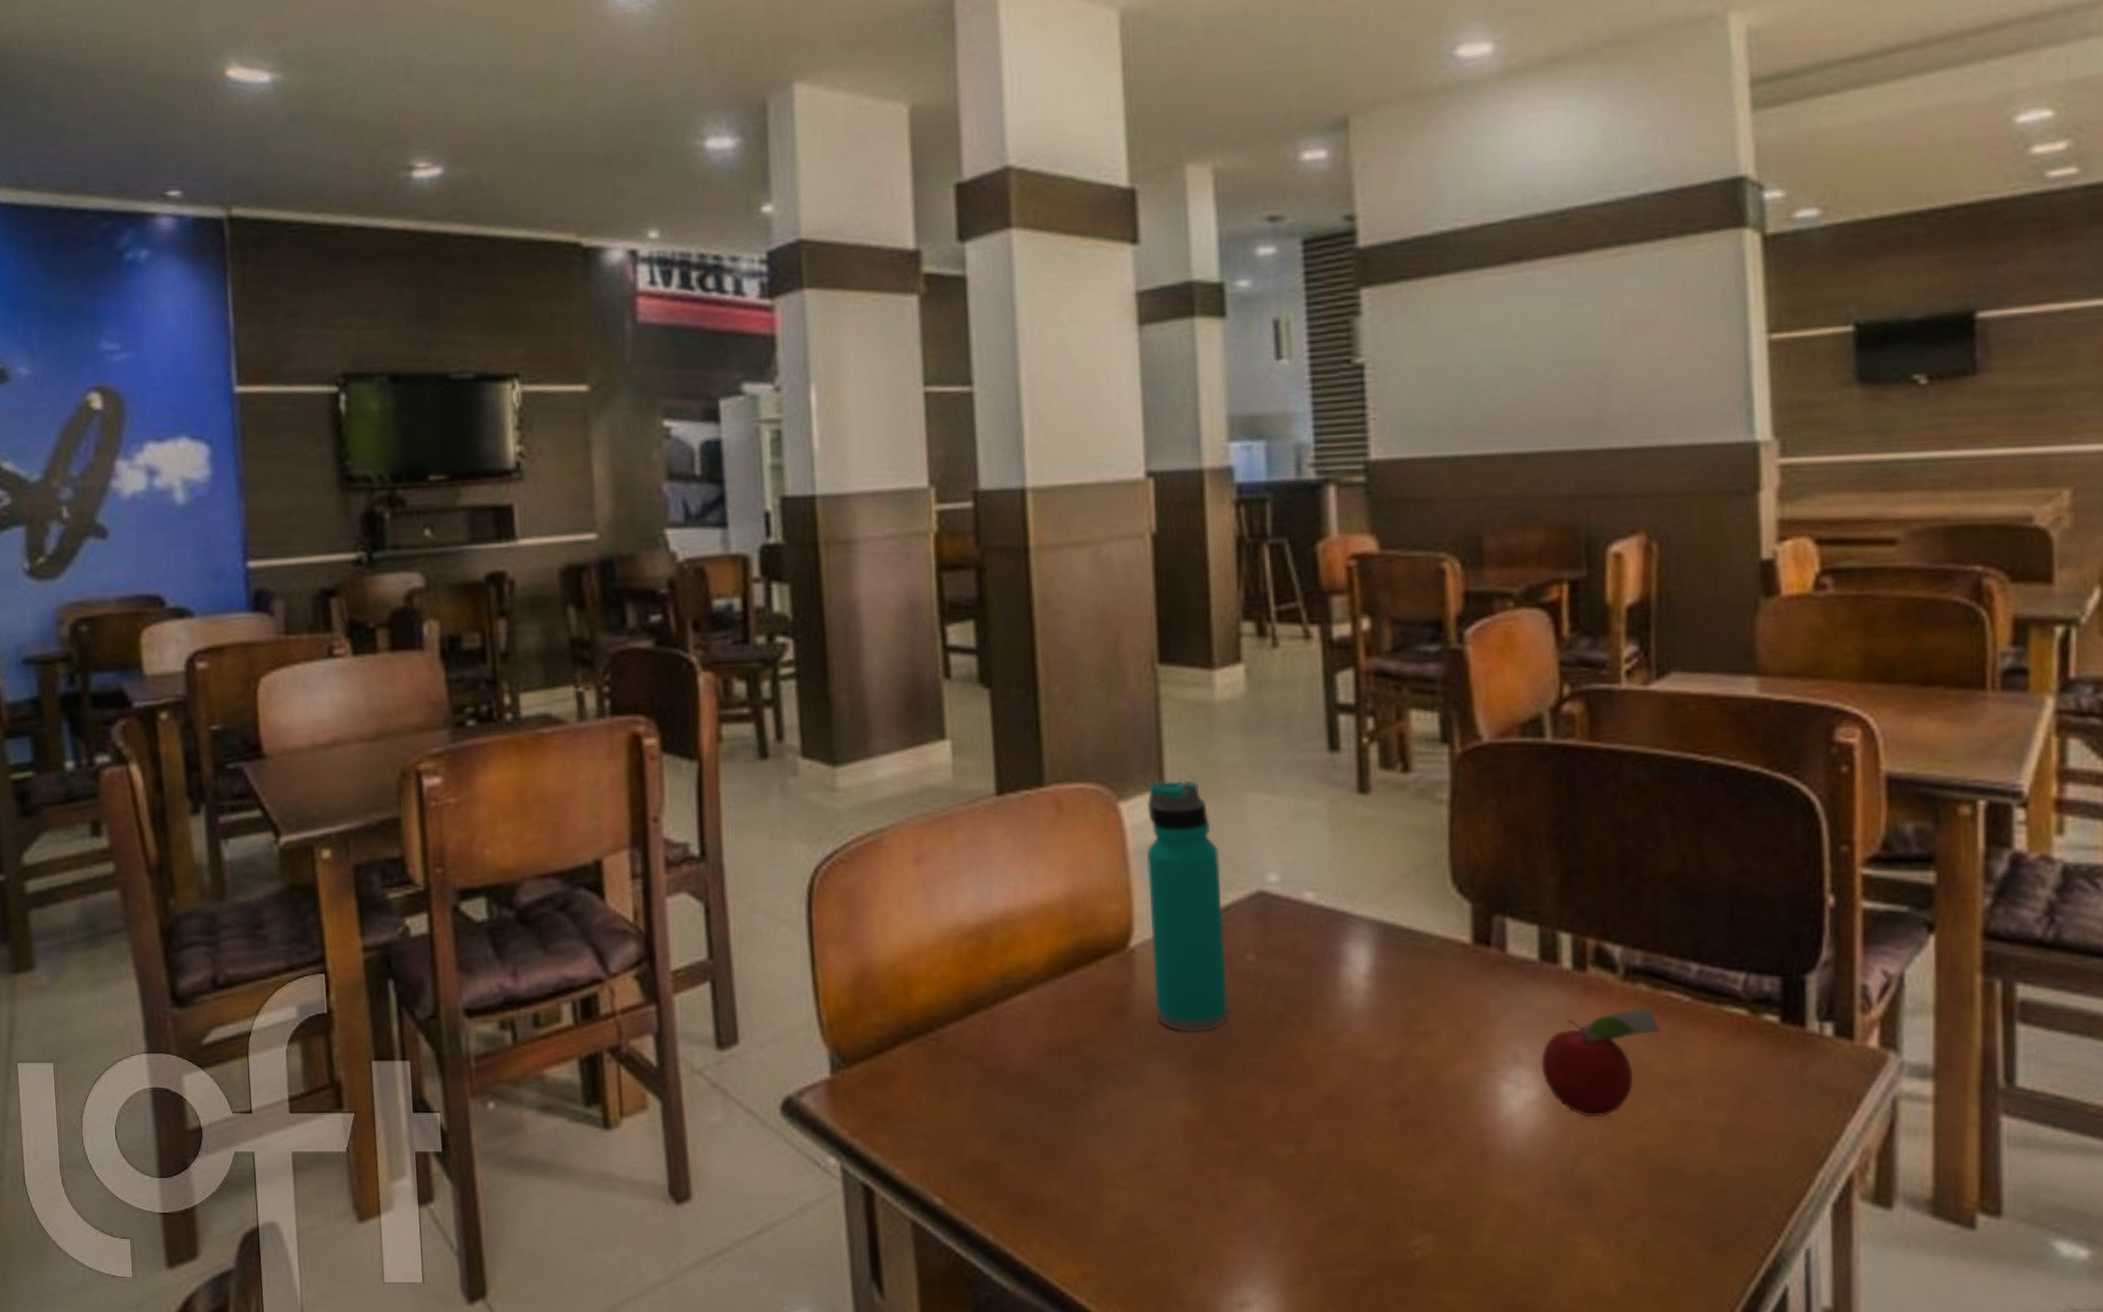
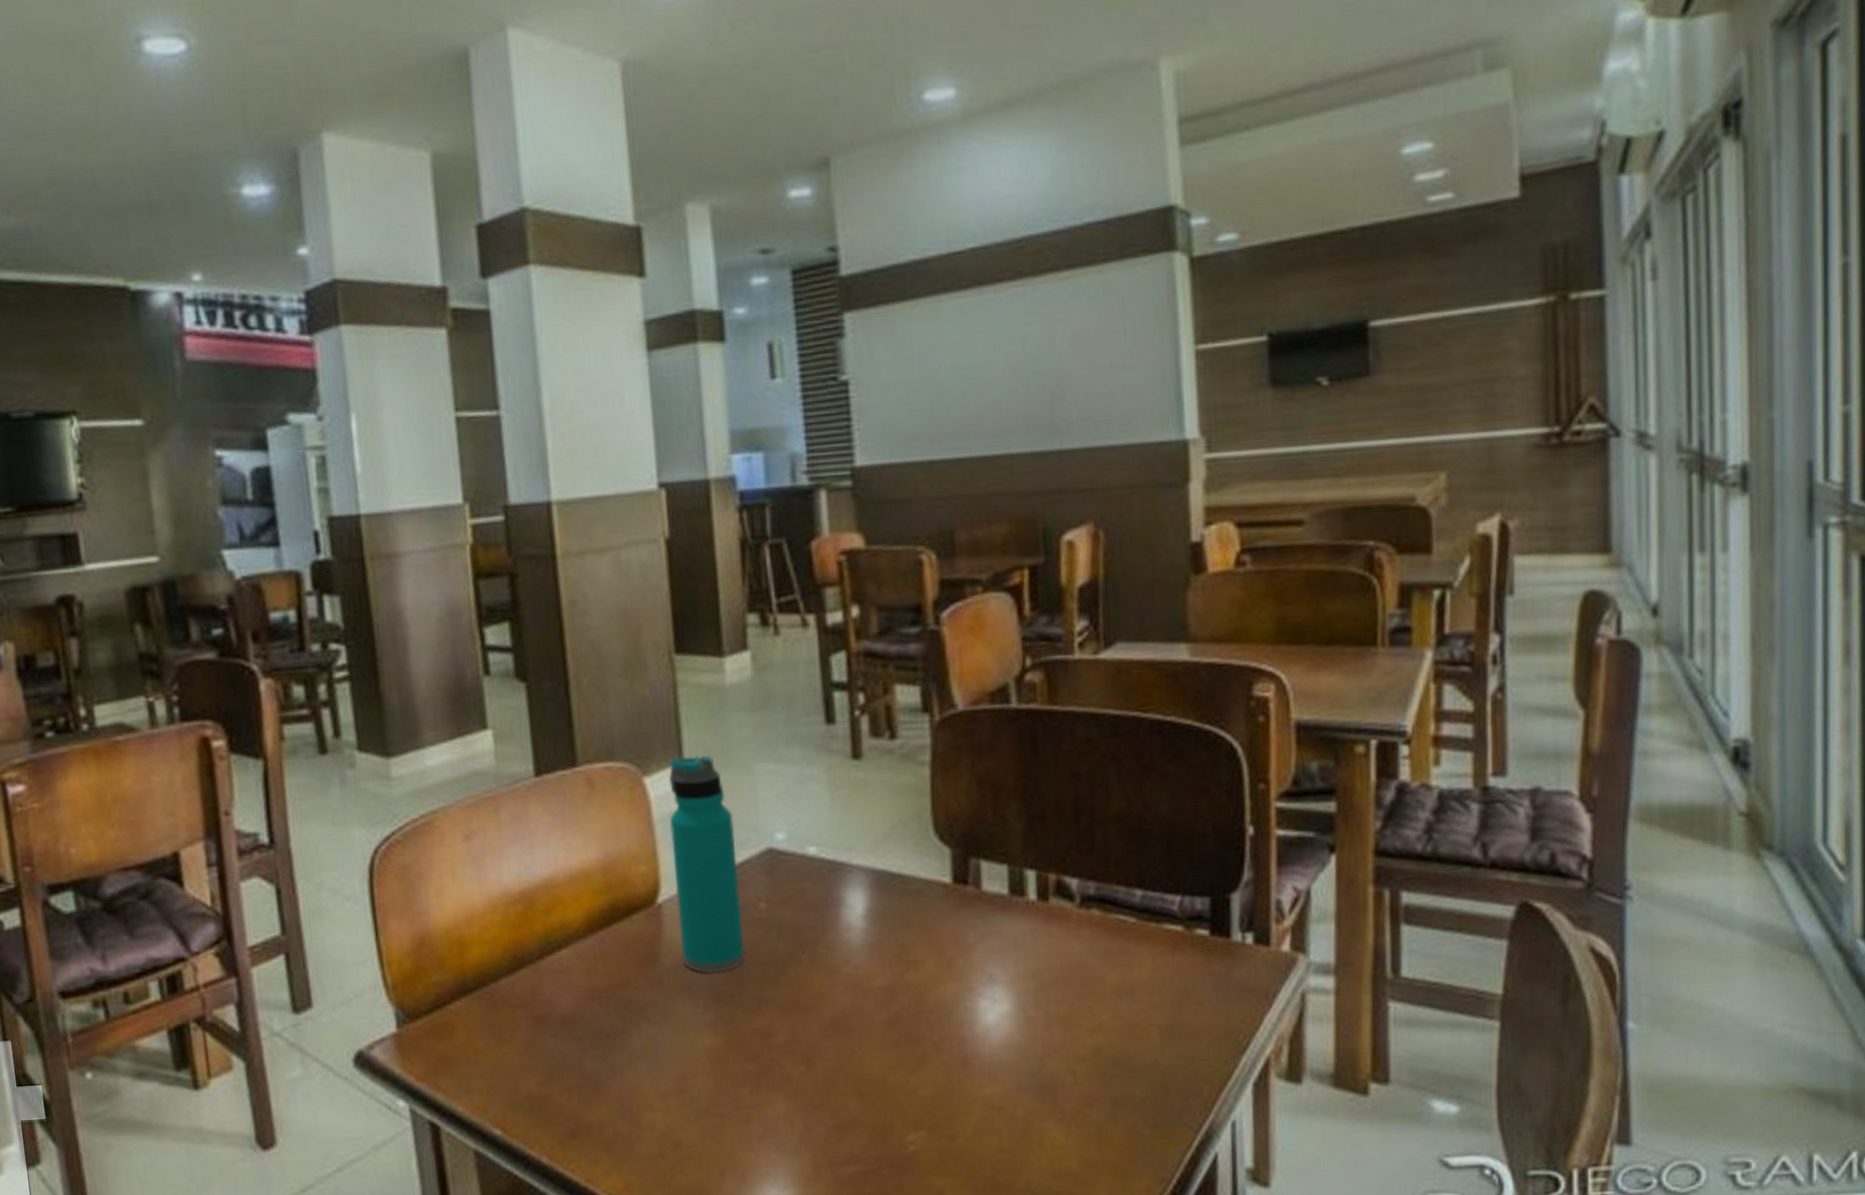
fruit: present [1541,1008,1662,1118] -> none [1012,929,1112,1025]

